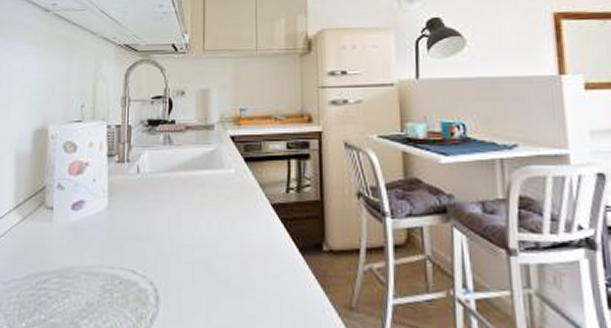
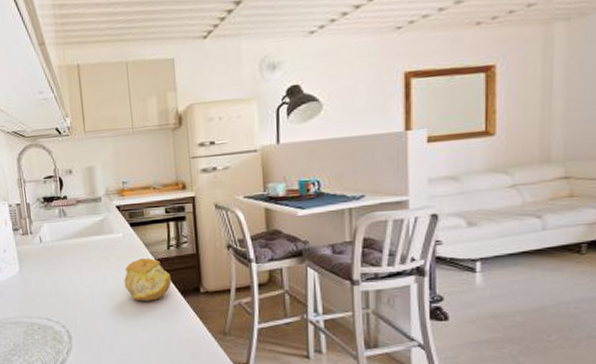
fruit: none [232,201,288,257] -> present [124,257,171,301]

